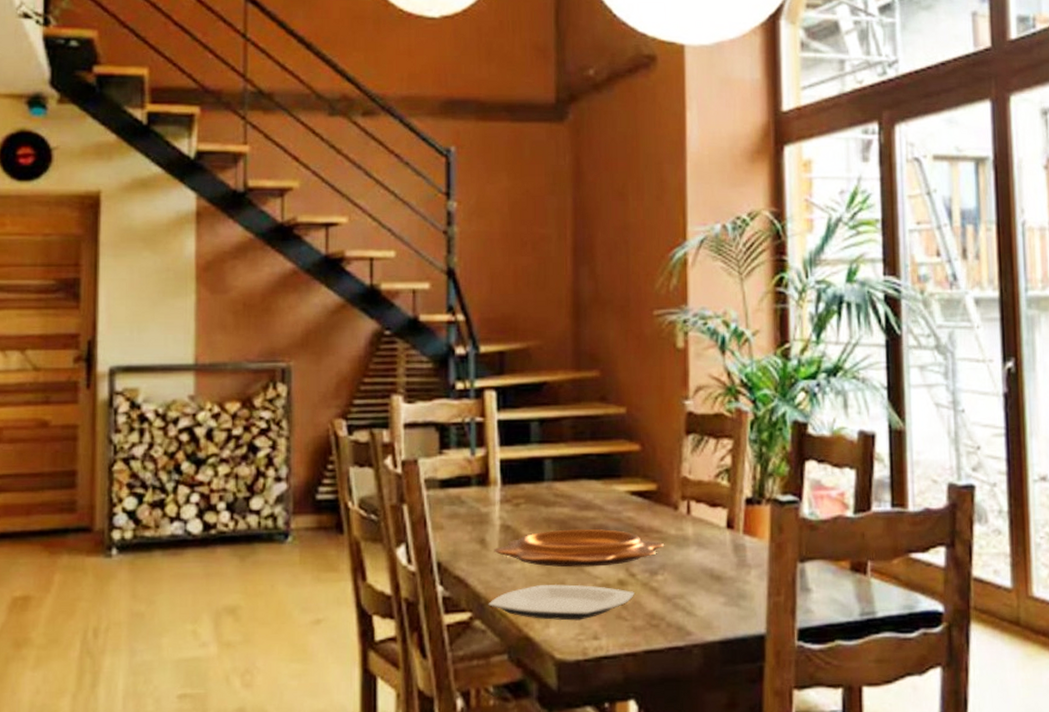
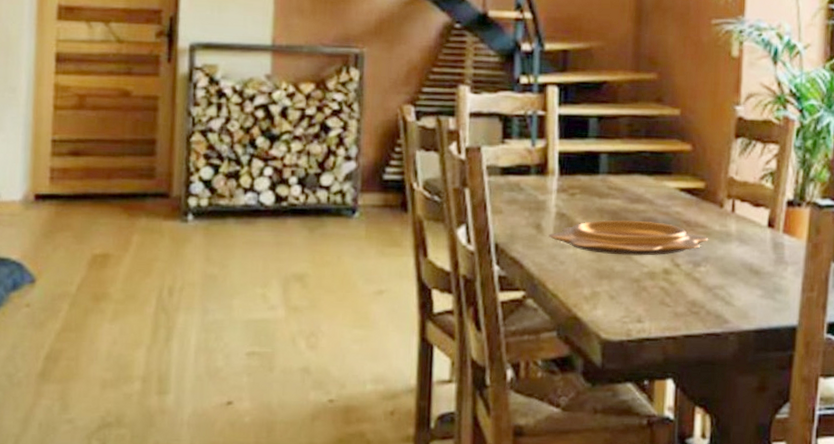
plate: present [488,584,635,621] -> none [541,270,679,304]

